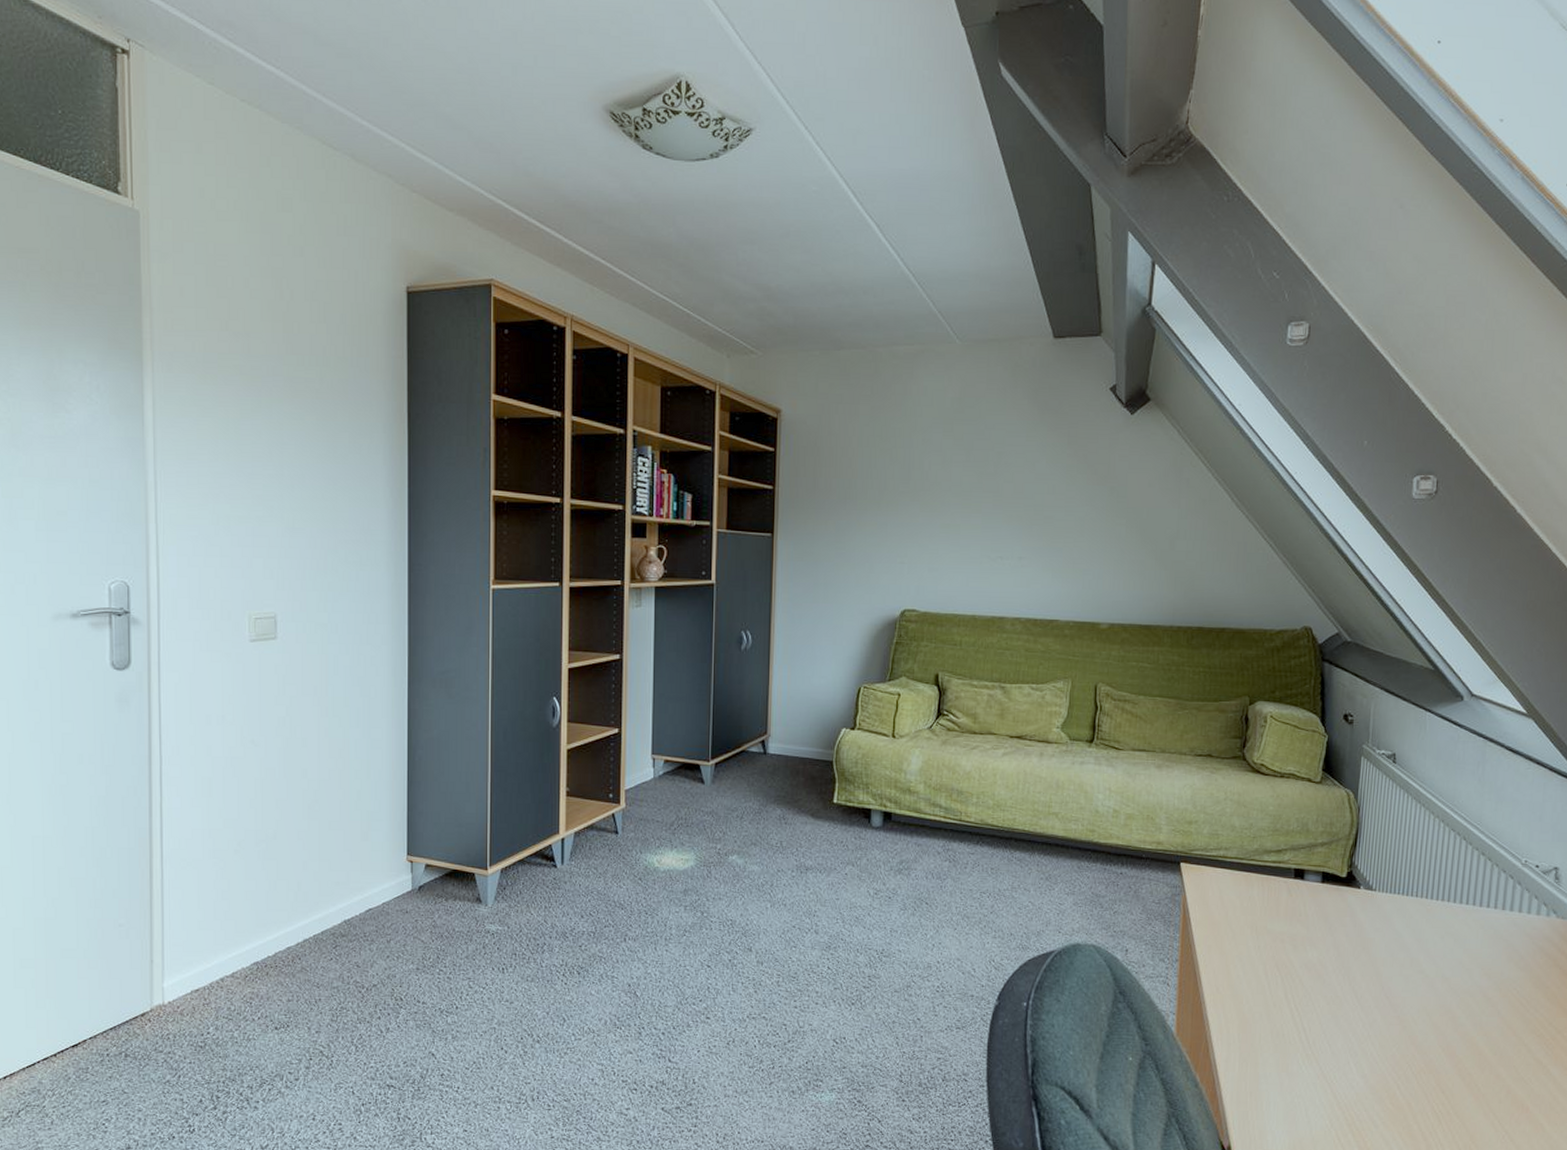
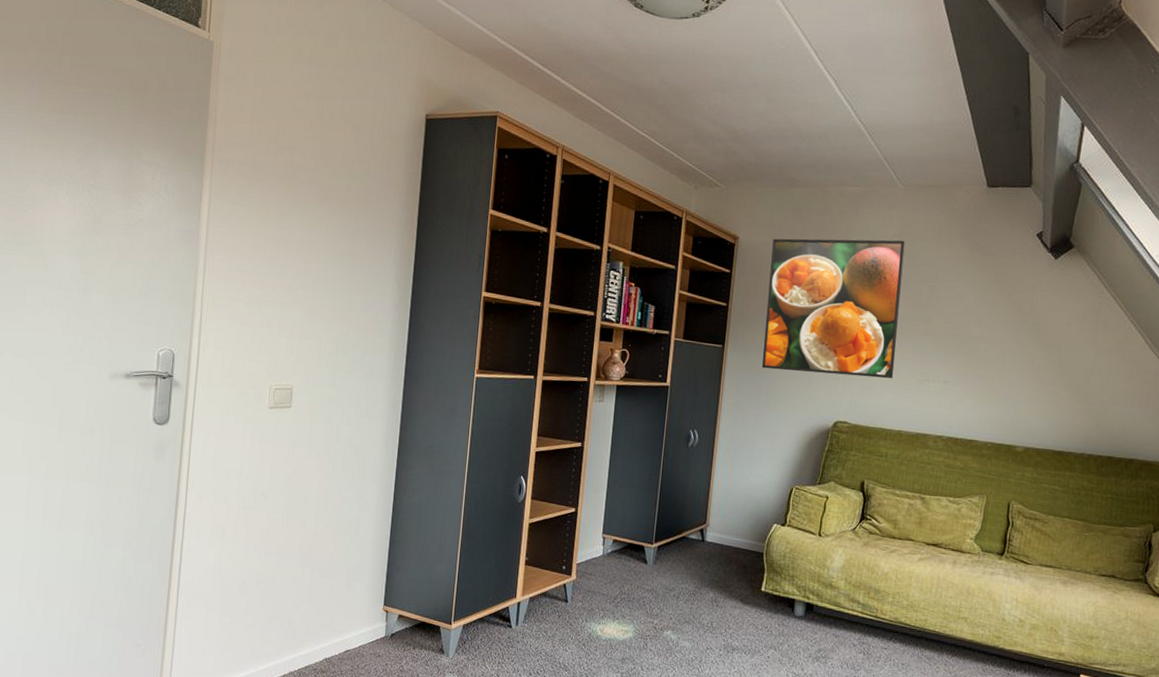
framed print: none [817,403,967,559] -> present [761,238,905,379]

